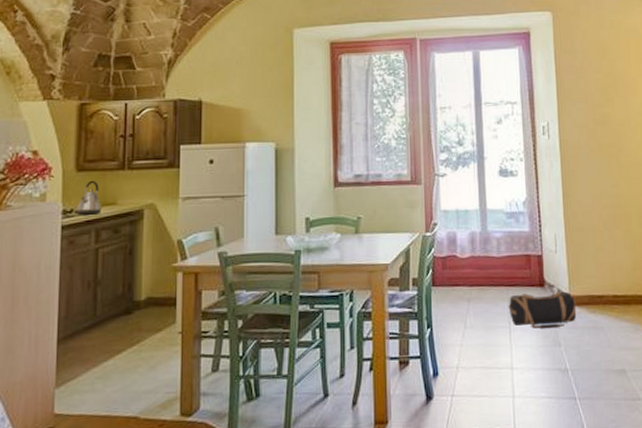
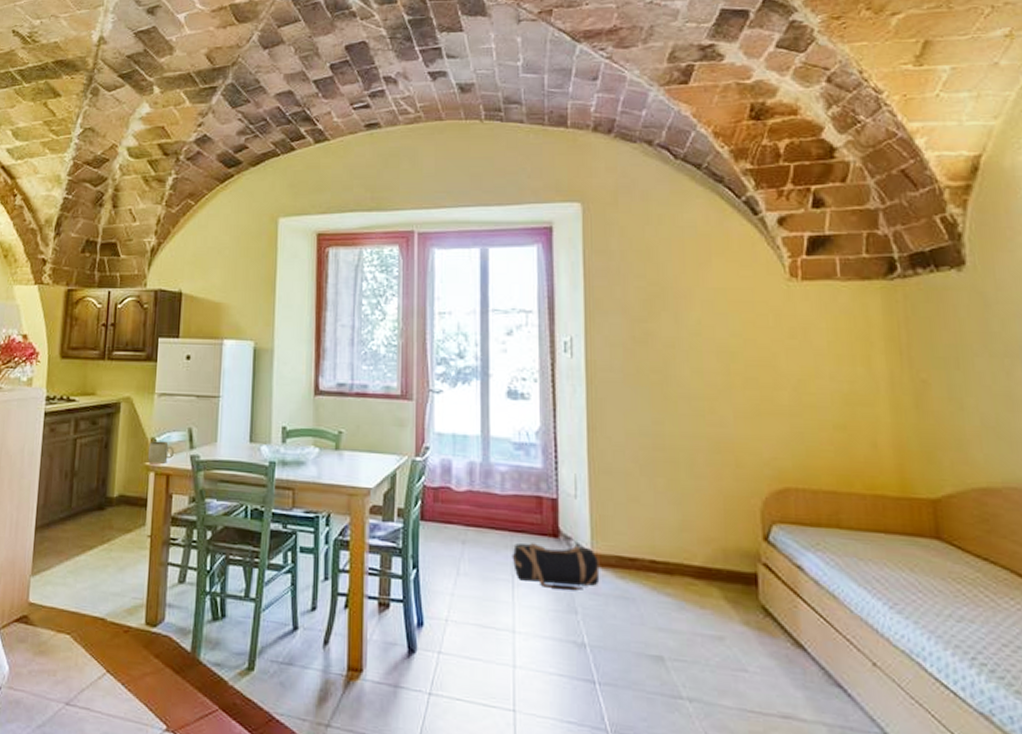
kettle: present [76,180,103,216] -> none [58,368,83,405]
mug: none [174,242,201,265] -> present [147,441,174,465]

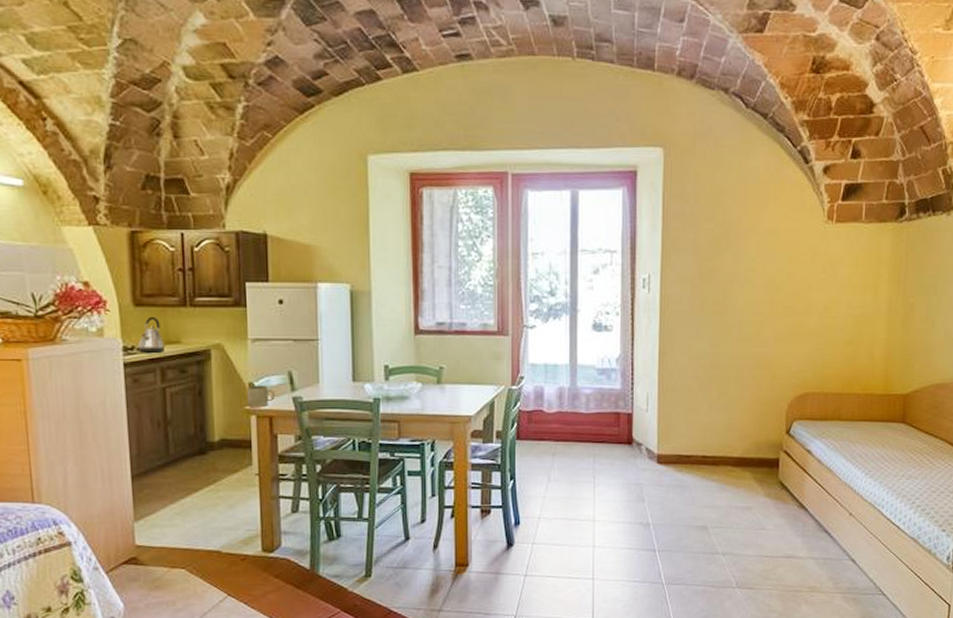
kettle: none [58,368,83,405] -> present [138,316,166,354]
duffel bag: present [512,543,600,590] -> none [594,450,663,484]

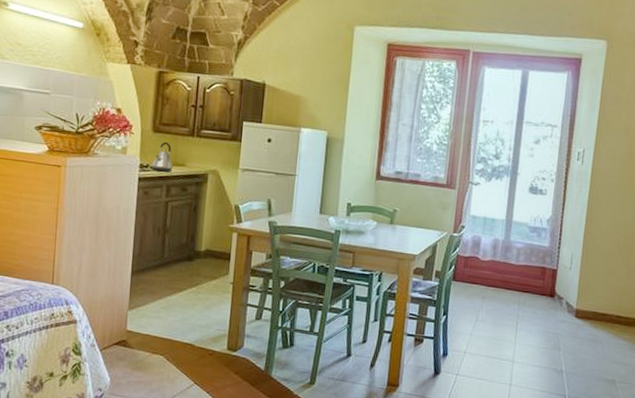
mug: present [246,385,275,408] -> none [231,208,255,227]

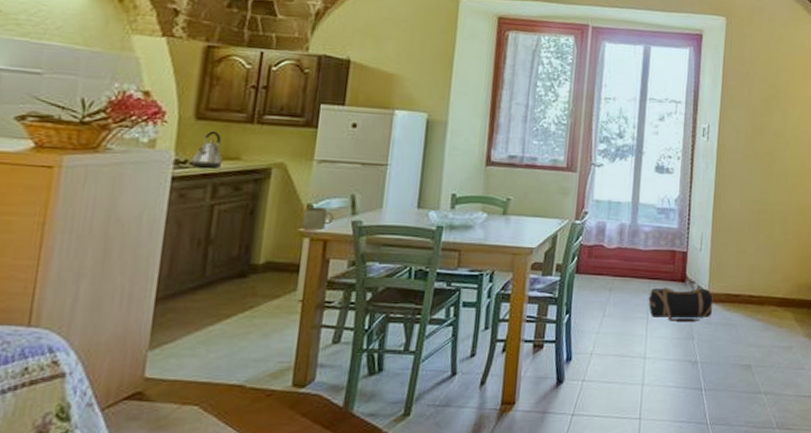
mug: none [231,208,255,227] -> present [302,207,334,231]
duffel bag: none [518,300,581,334] -> present [648,287,714,321]

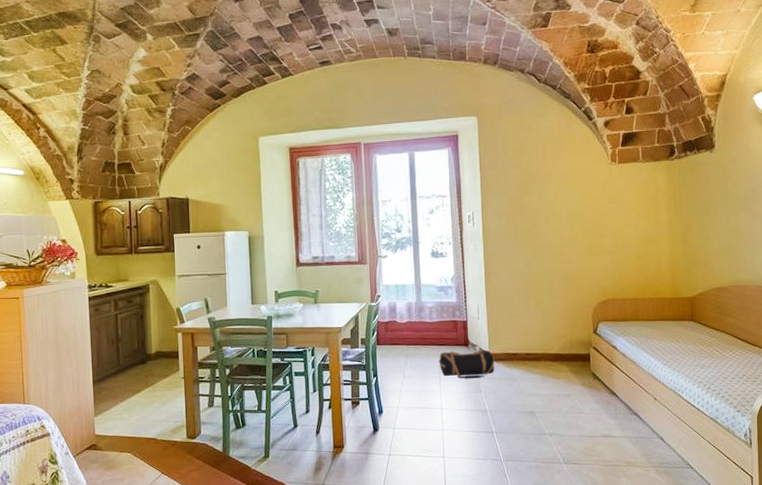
kettle: present [191,130,224,170] -> none [98,262,118,290]
mug: present [302,207,334,231] -> none [174,310,195,327]

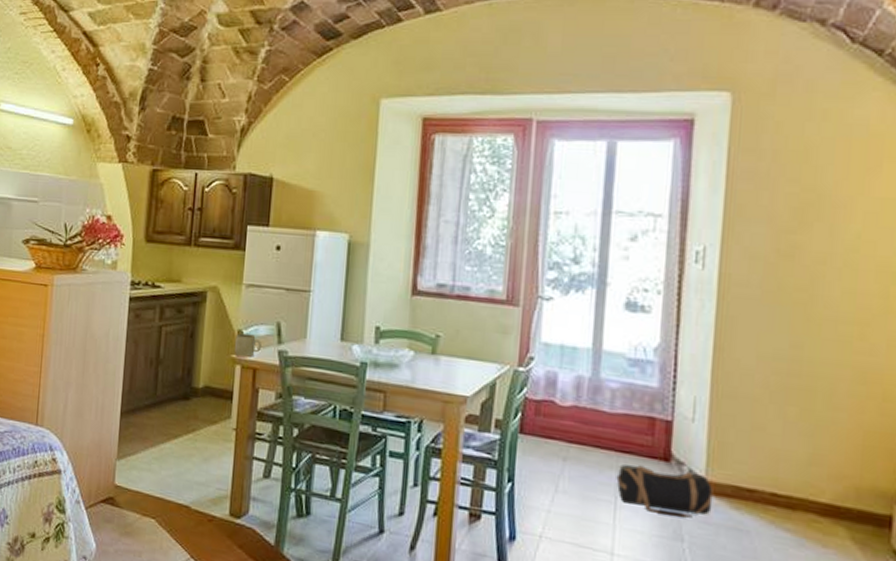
mug: none [174,310,195,327] -> present [234,333,261,358]

